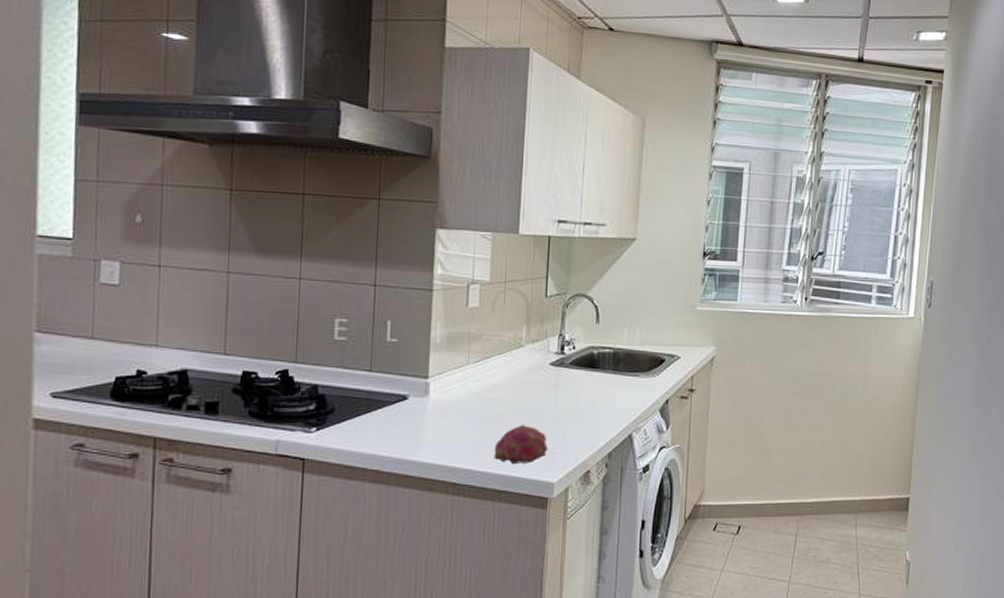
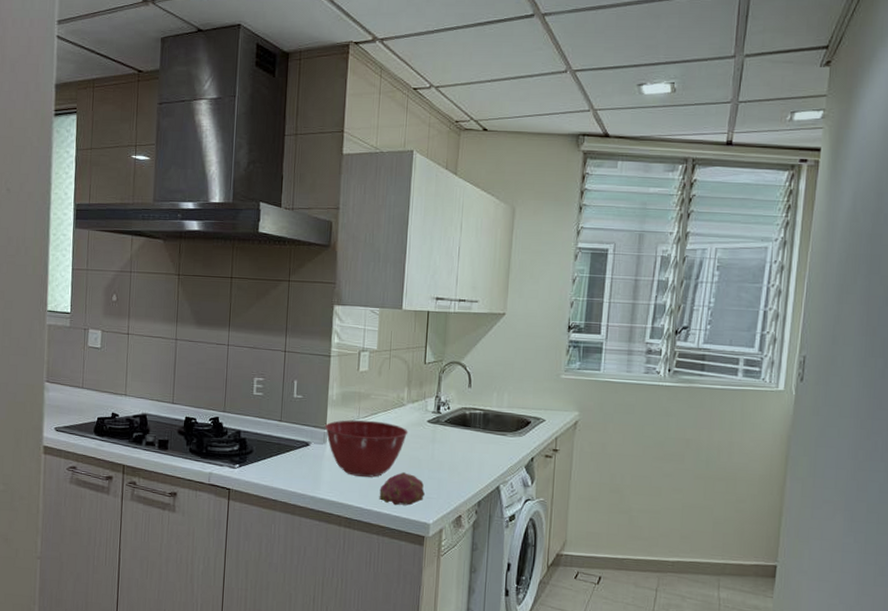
mixing bowl: none [426,365,528,433] -> present [324,419,408,477]

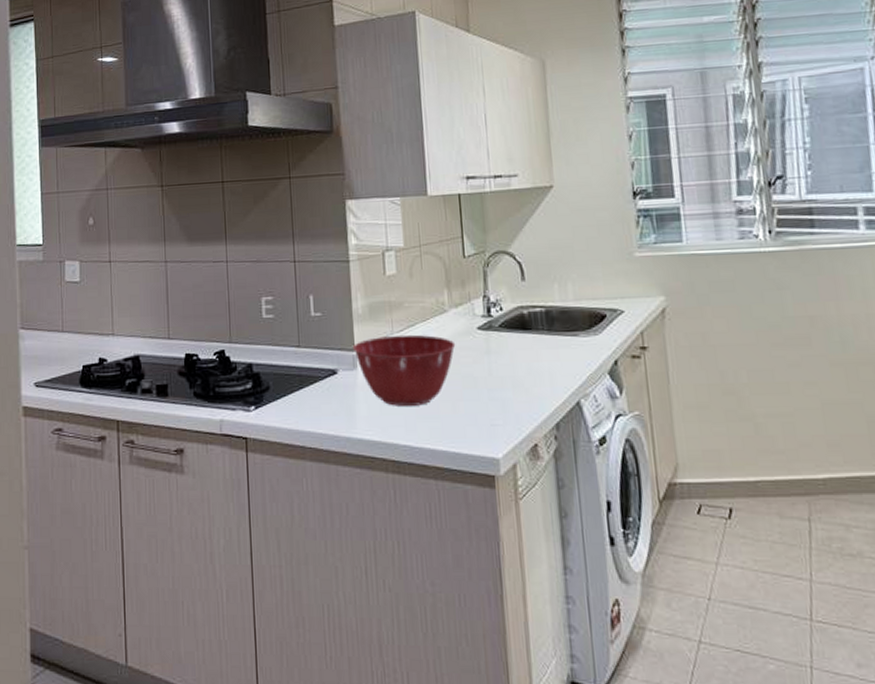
fruit: present [379,472,426,506] -> none [430,396,488,439]

